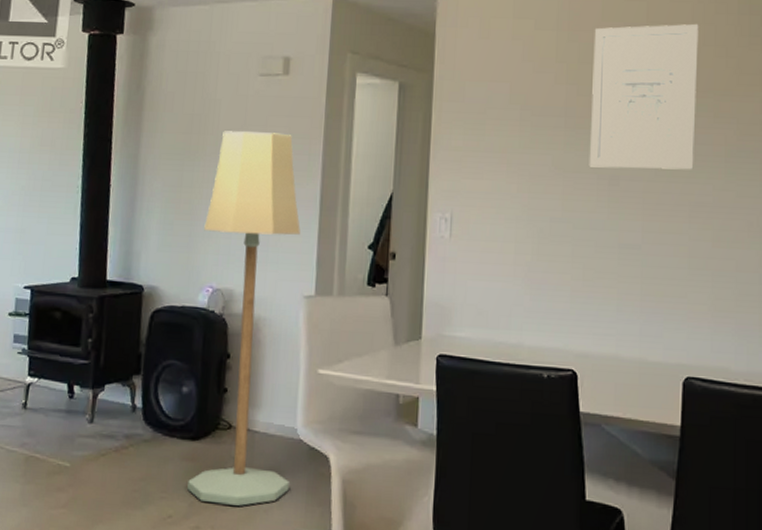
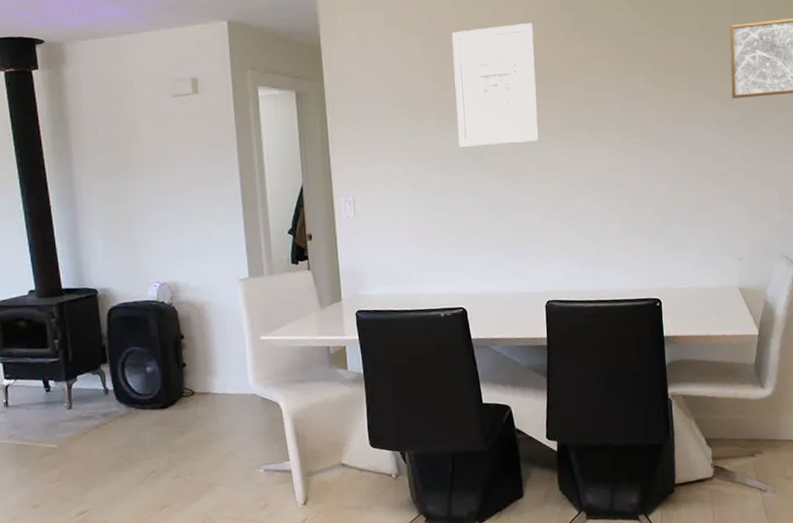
floor lamp: present [187,131,300,506] -> none [143,145,250,456]

